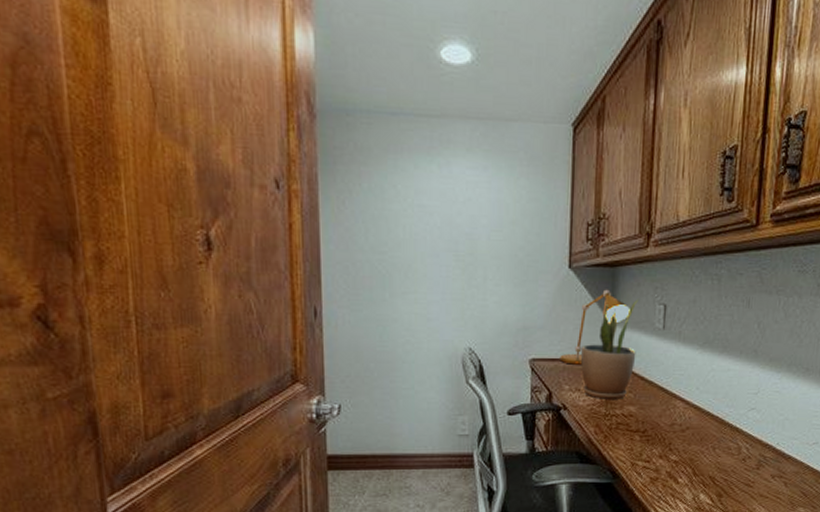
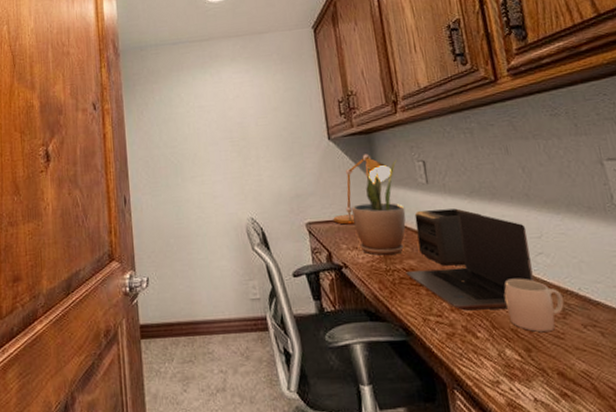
laptop computer: none [624,359,747,458] -> present [406,209,534,311]
desk organizer: none [642,356,709,414] -> present [414,208,482,266]
mug: none [710,430,762,480] -> present [504,278,564,332]

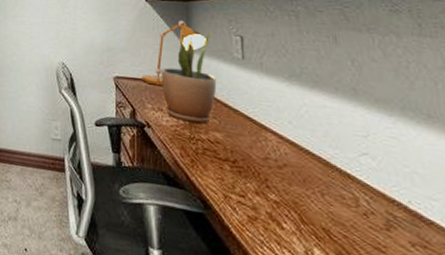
laptop computer: present [406,209,534,311] -> none [210,91,355,204]
desk organizer: present [414,208,482,266] -> none [226,84,300,149]
mug: present [504,278,564,332] -> none [317,173,389,241]

